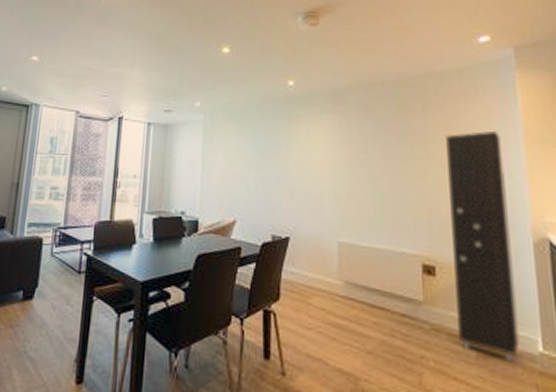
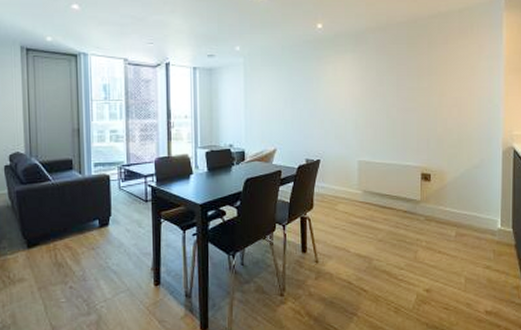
cabinet: present [446,130,520,360] -> none [444,63,487,236]

